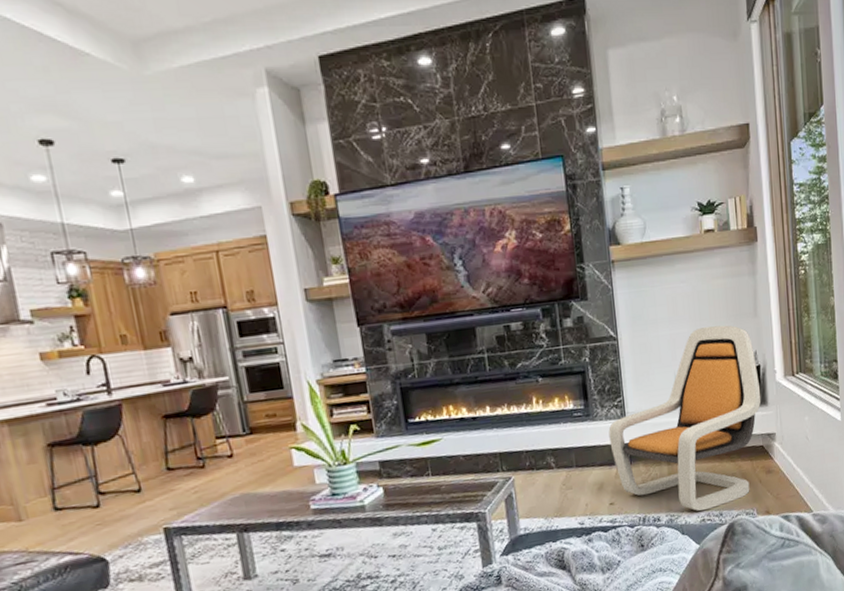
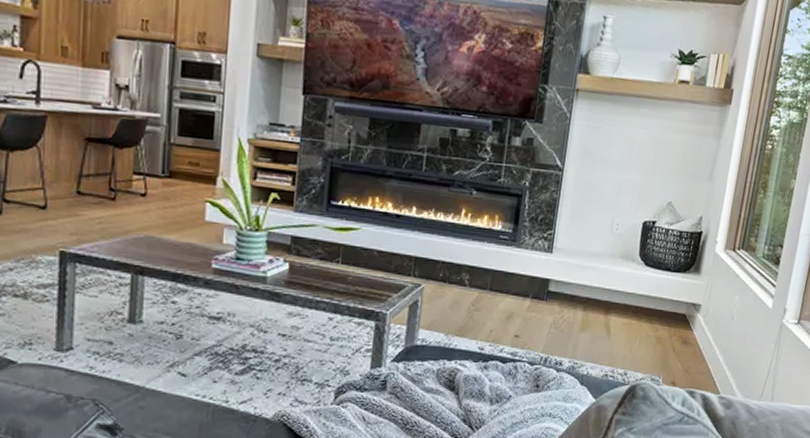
lounge chair: present [608,325,761,511] -> none [529,179,700,366]

